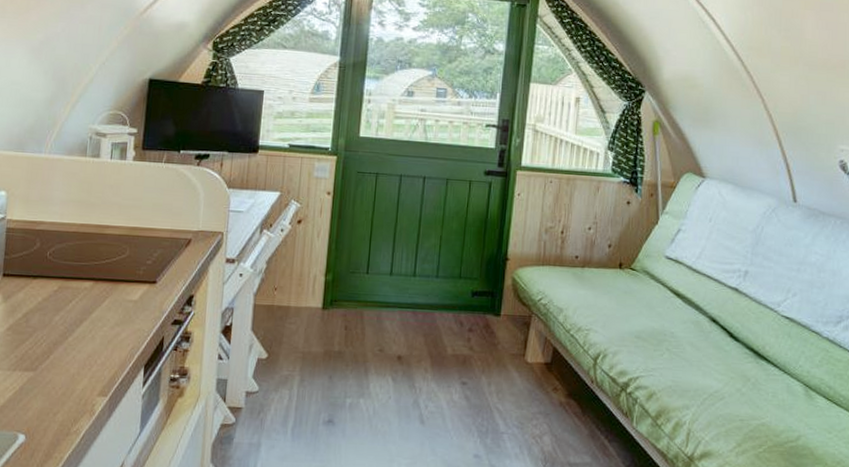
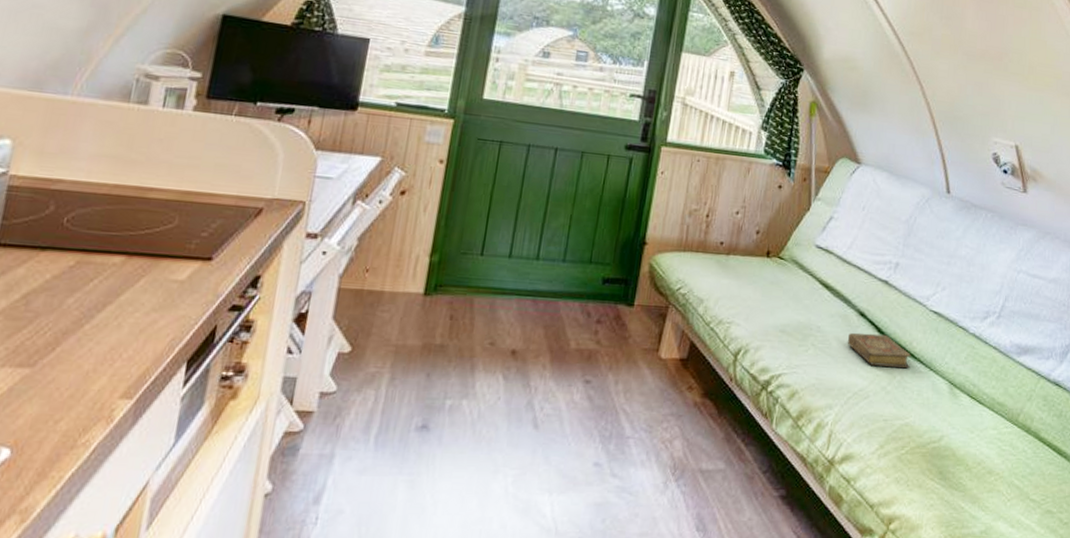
book: none [700,337,764,372] -> present [847,332,911,369]

